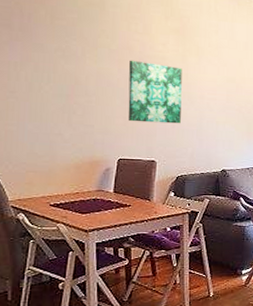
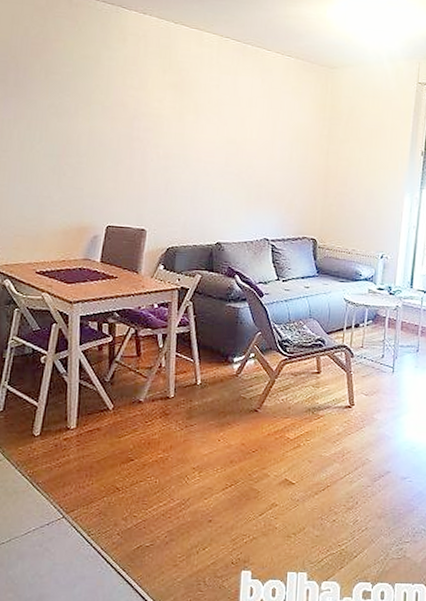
wall art: present [128,60,182,124] -> none [118,118,179,189]

